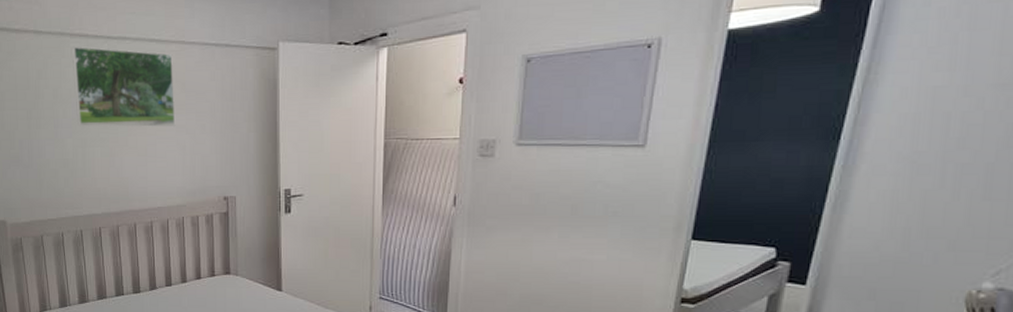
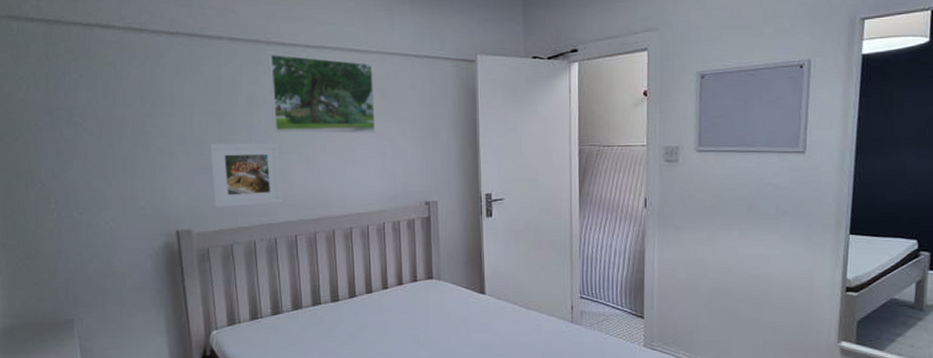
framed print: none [20,136,87,199] -> present [210,143,283,207]

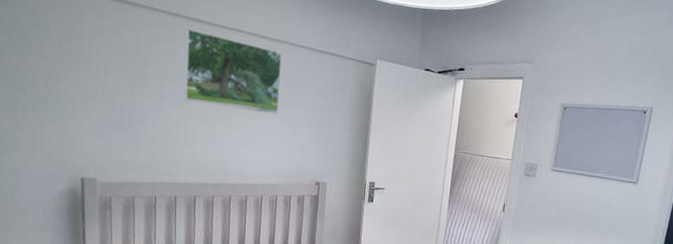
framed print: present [210,143,283,207] -> none [120,102,188,166]

